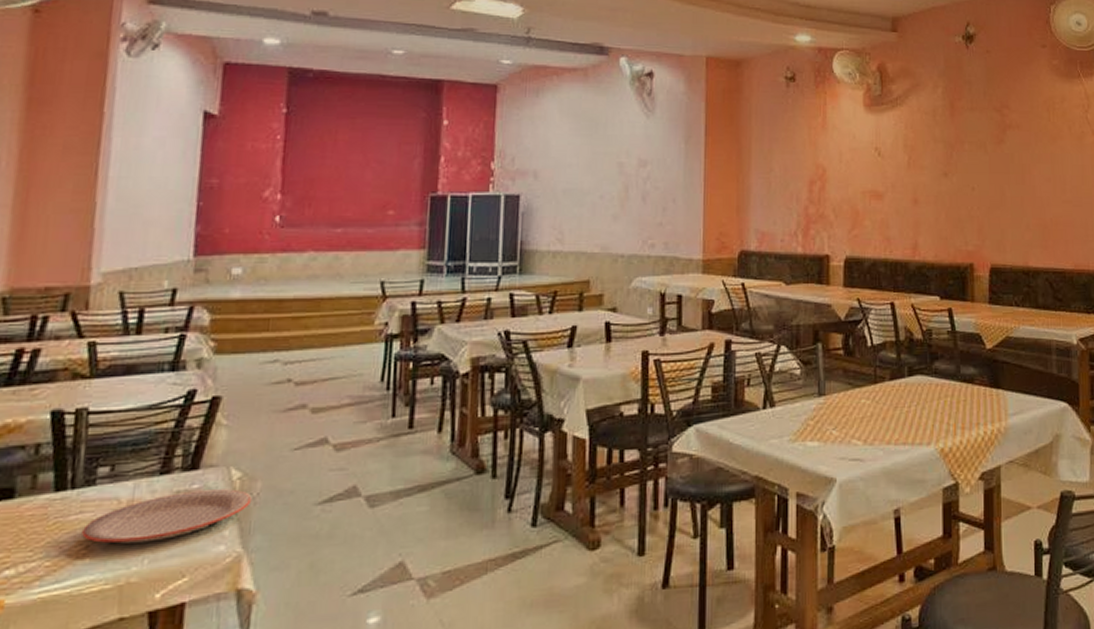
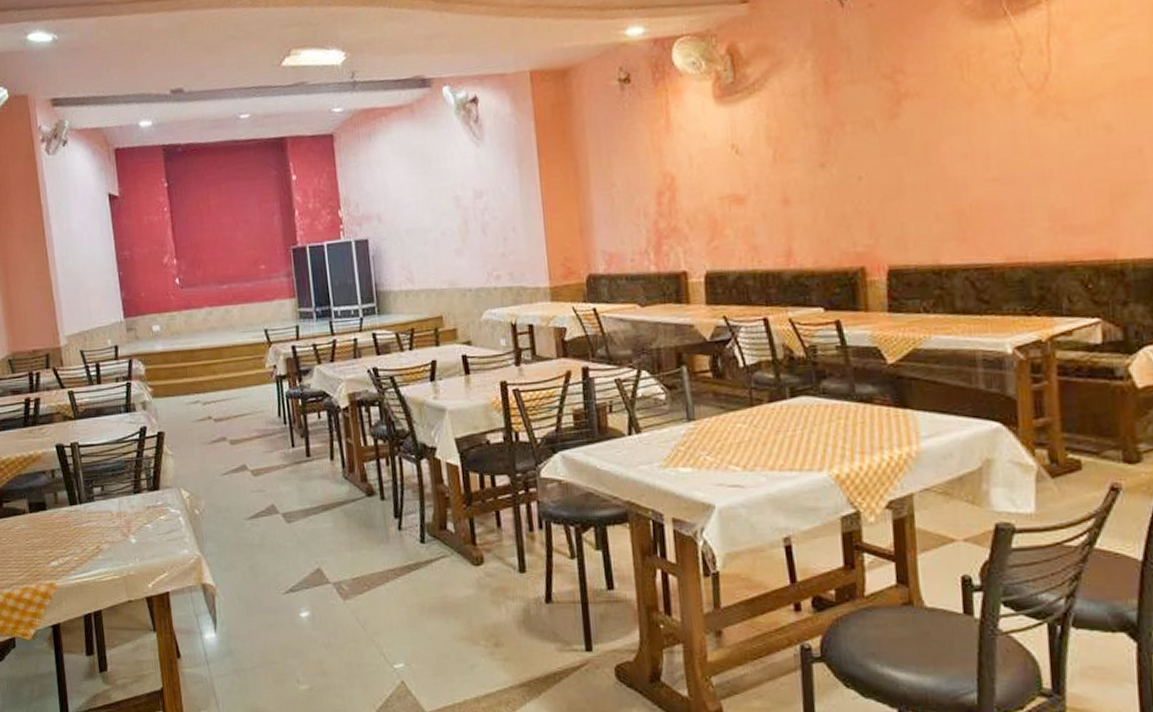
plate: present [82,489,252,544] -> none [93,506,200,545]

